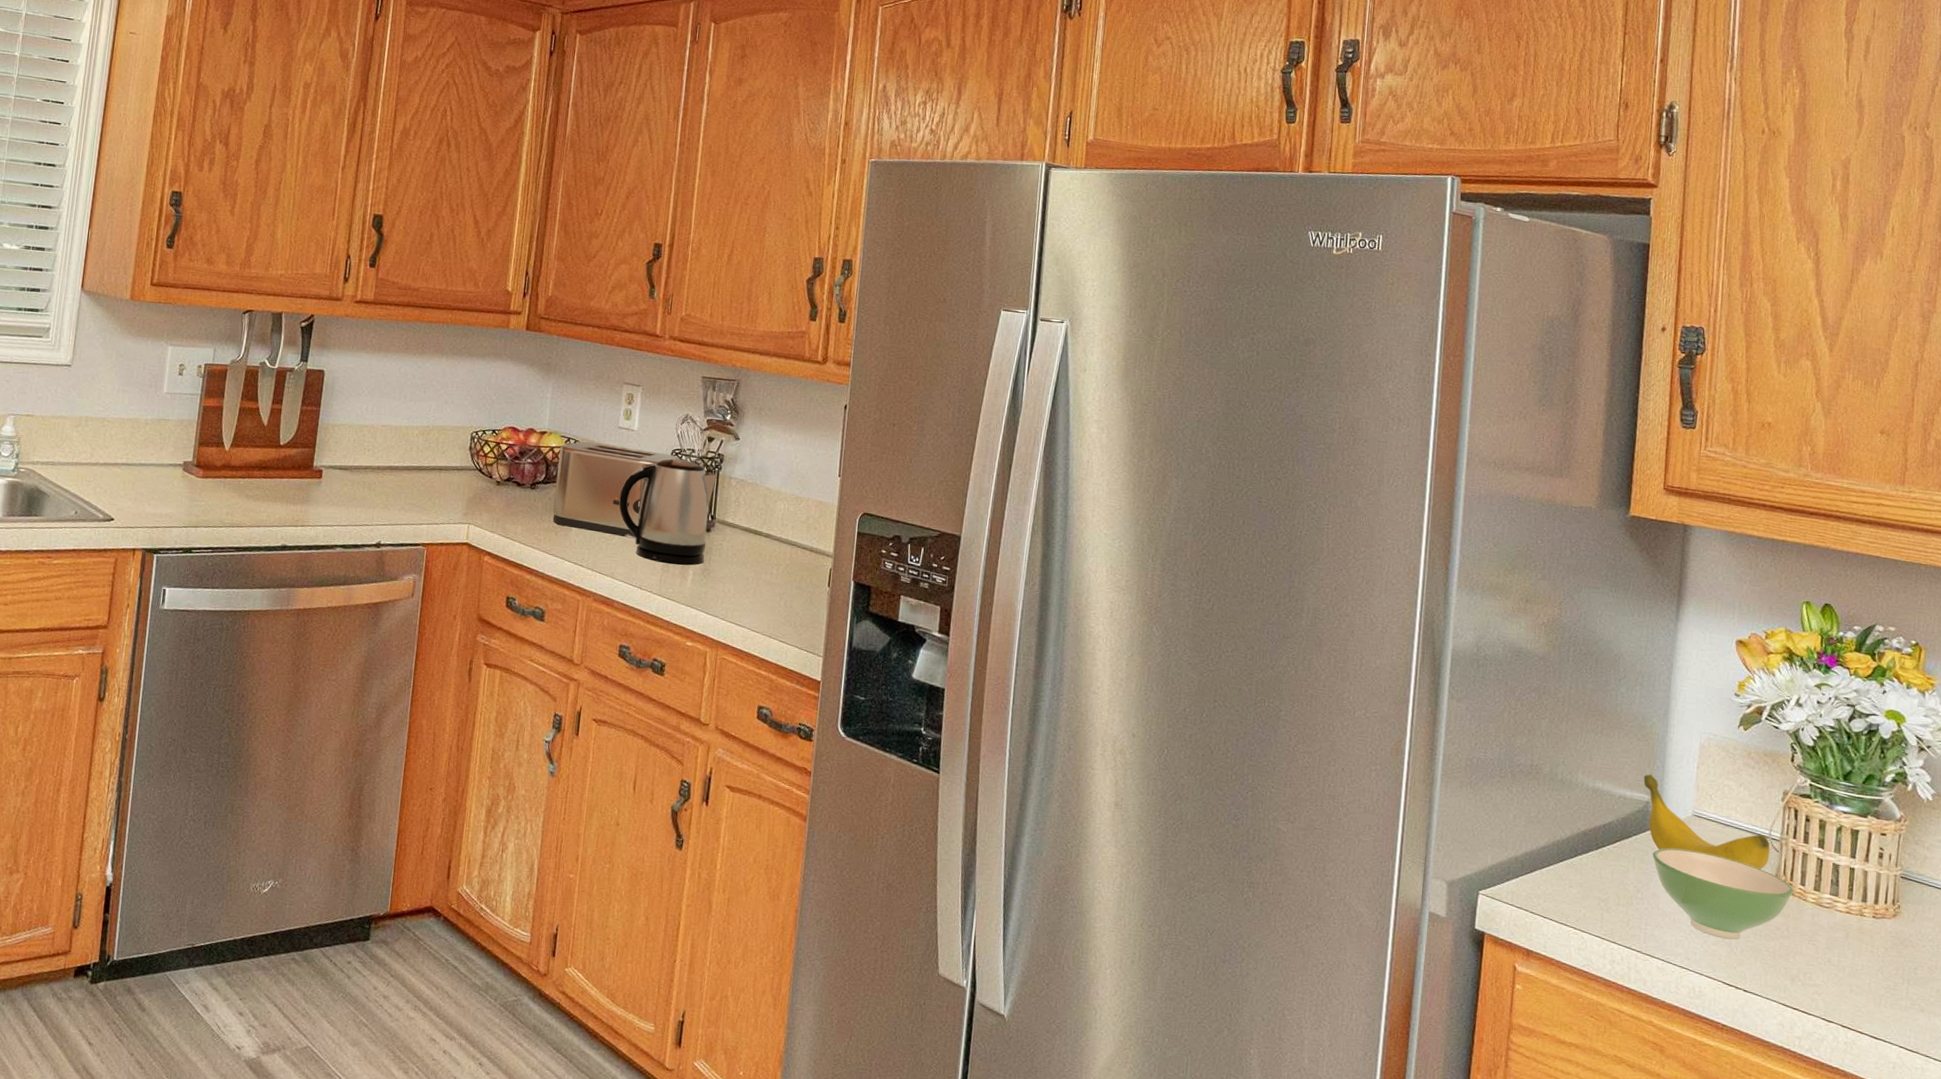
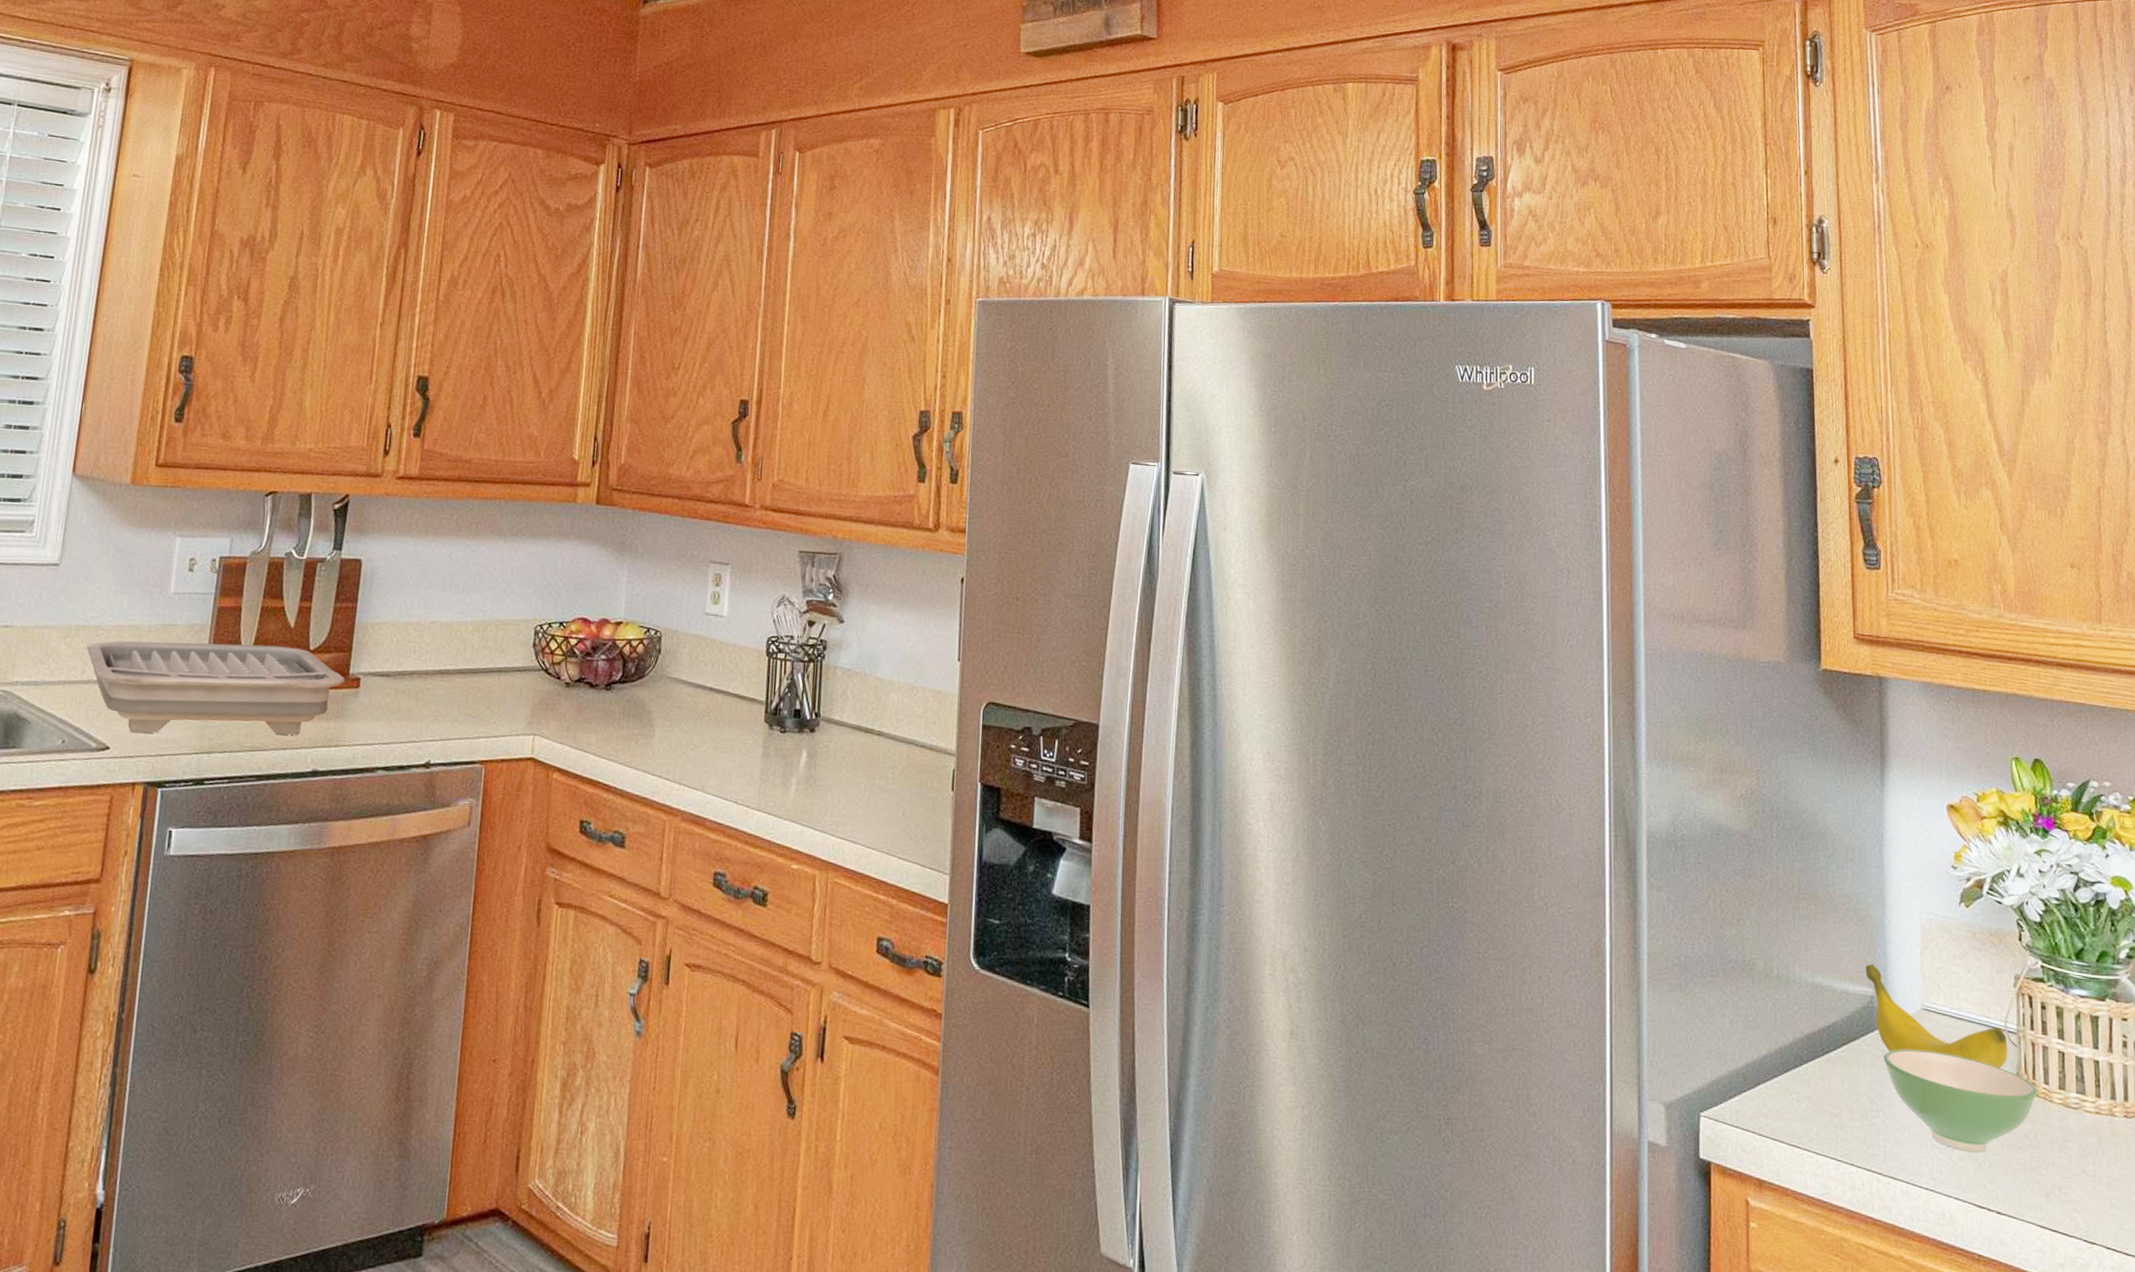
dish rack: none [95,431,310,516] -> present [87,641,345,736]
toaster: present [552,441,680,537] -> none [631,631,777,742]
kettle: present [618,458,717,566] -> none [708,647,820,774]

